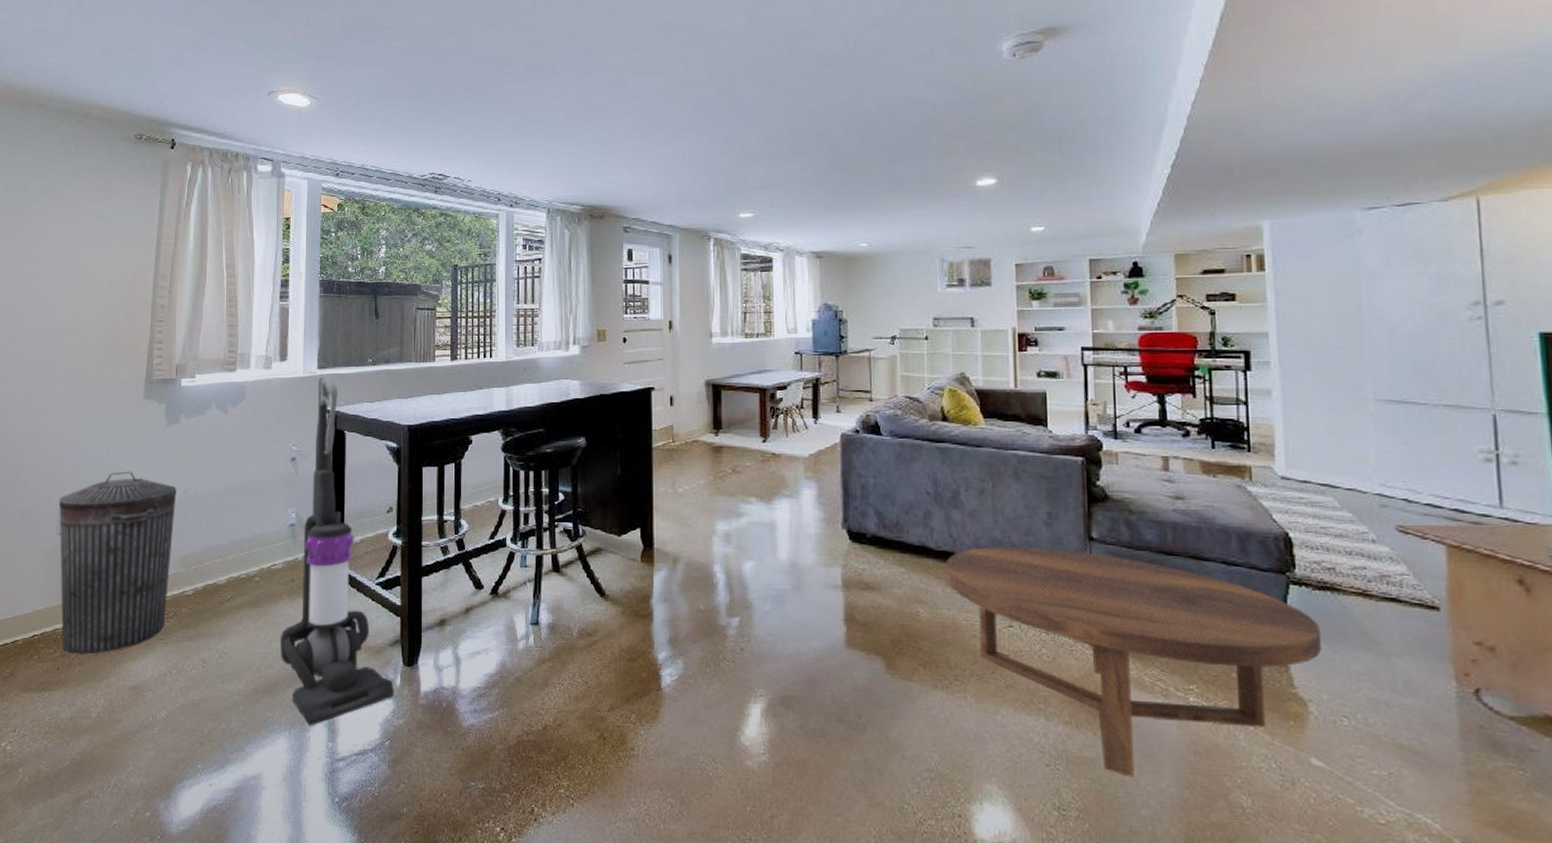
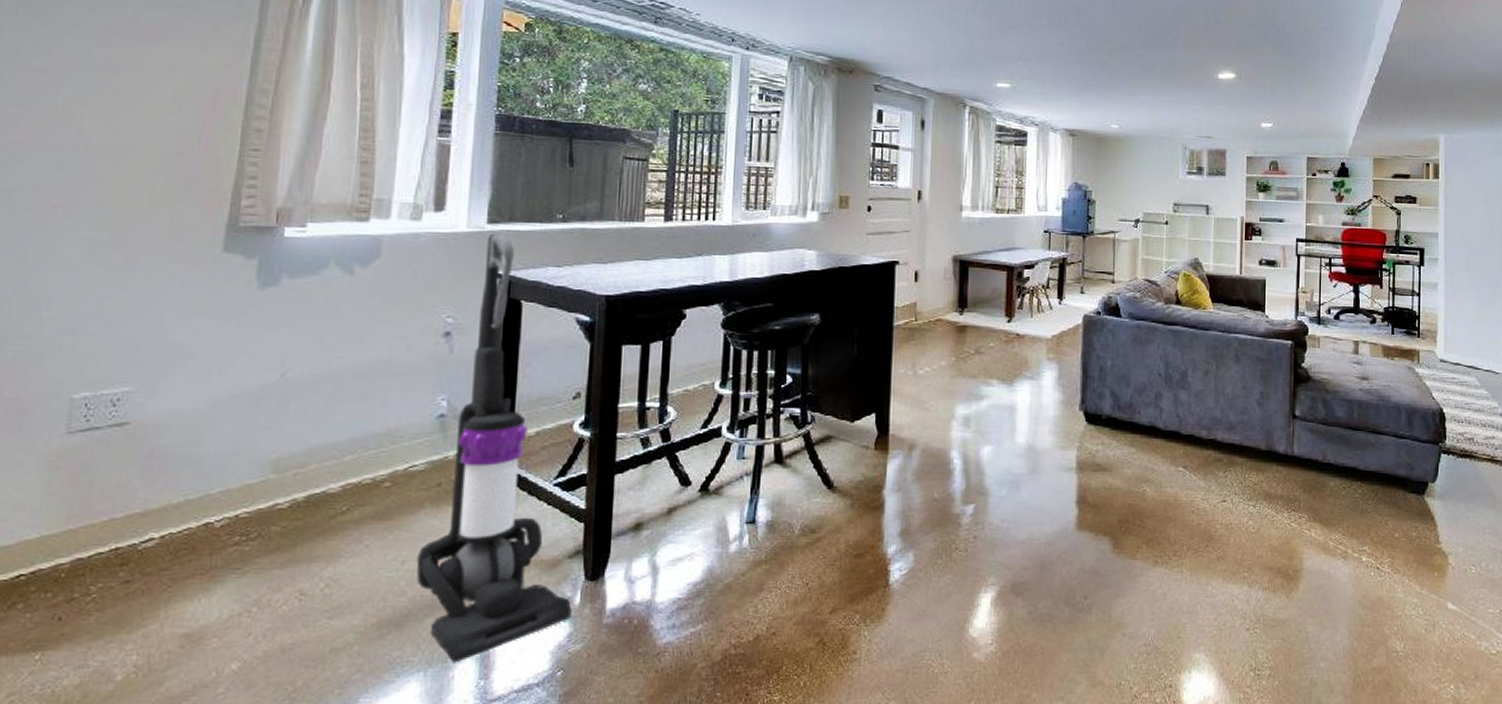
trash can: present [59,471,177,655] -> none [68,347,270,597]
coffee table: present [946,547,1323,778] -> none [1172,426,1461,634]

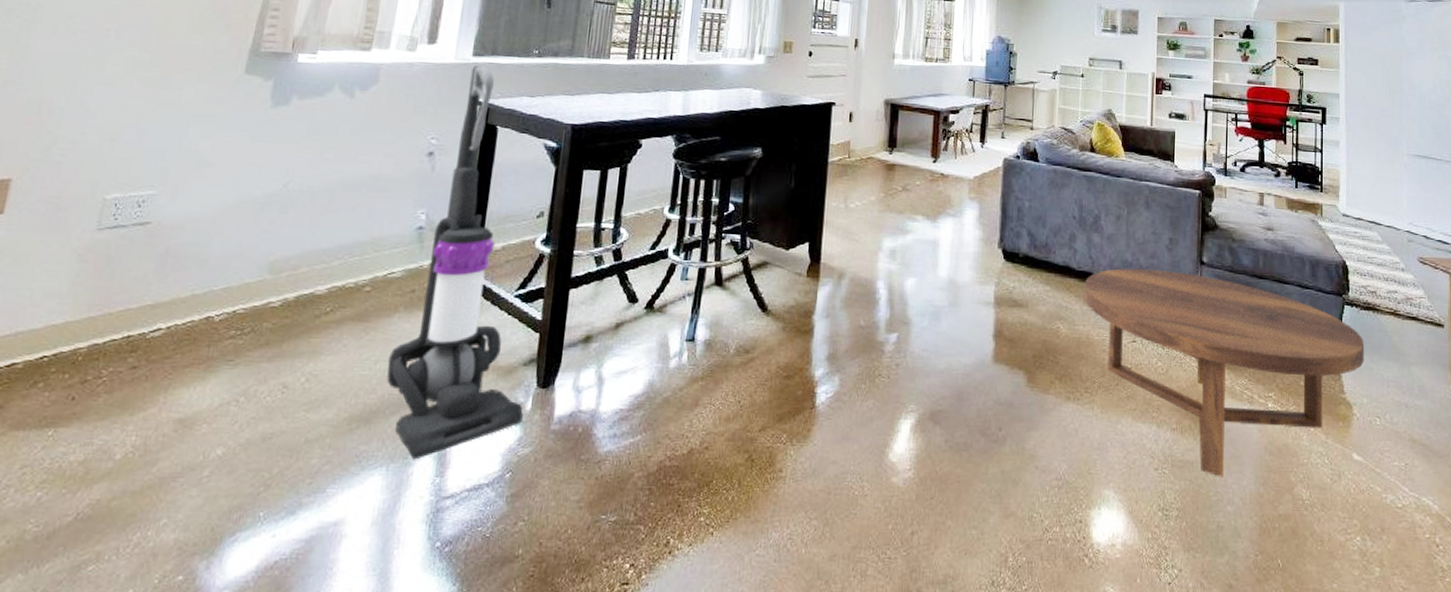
coffee table: none [1172,426,1461,634] -> present [1084,268,1365,477]

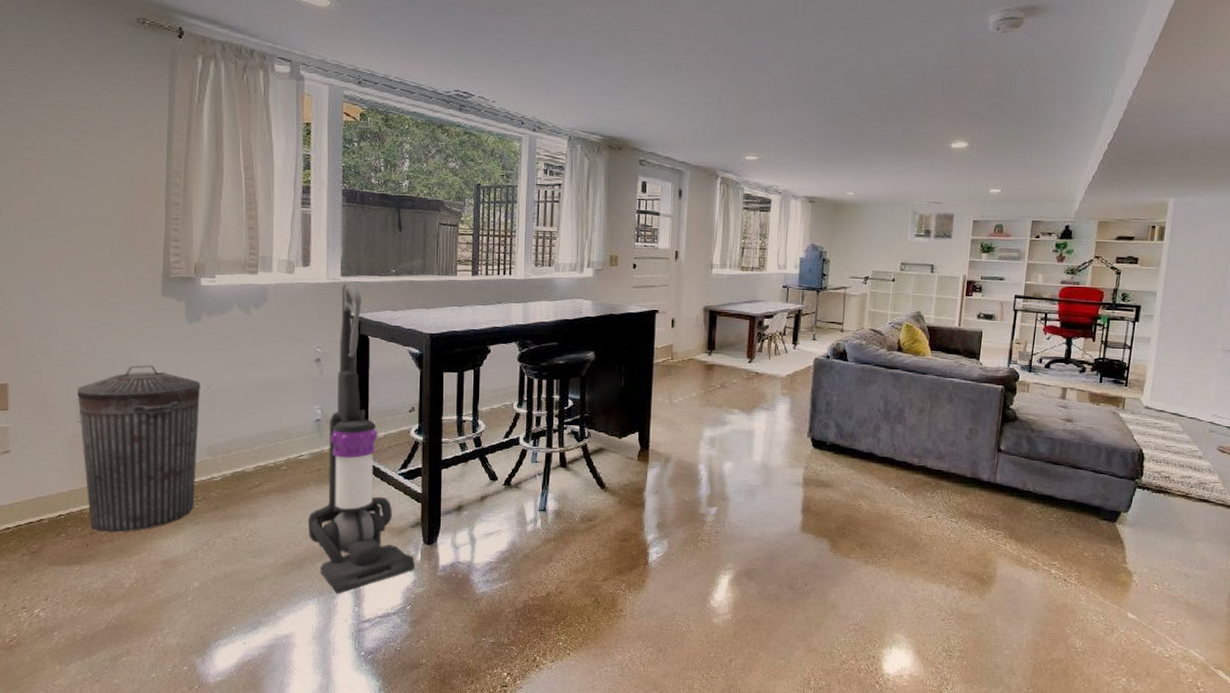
trash can: none [83,157,275,380] -> present [77,365,201,533]
coffee table: present [1084,268,1365,477] -> none [885,455,1152,628]

